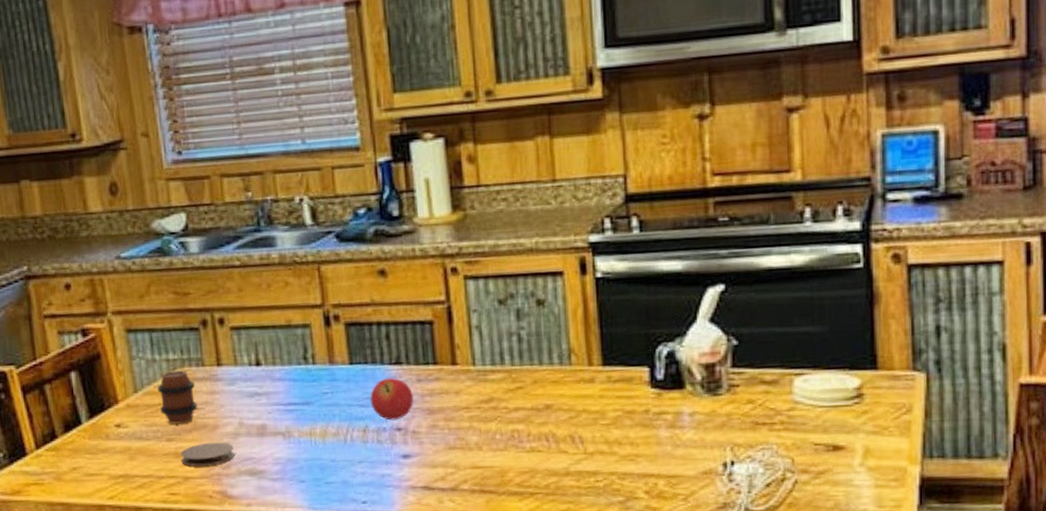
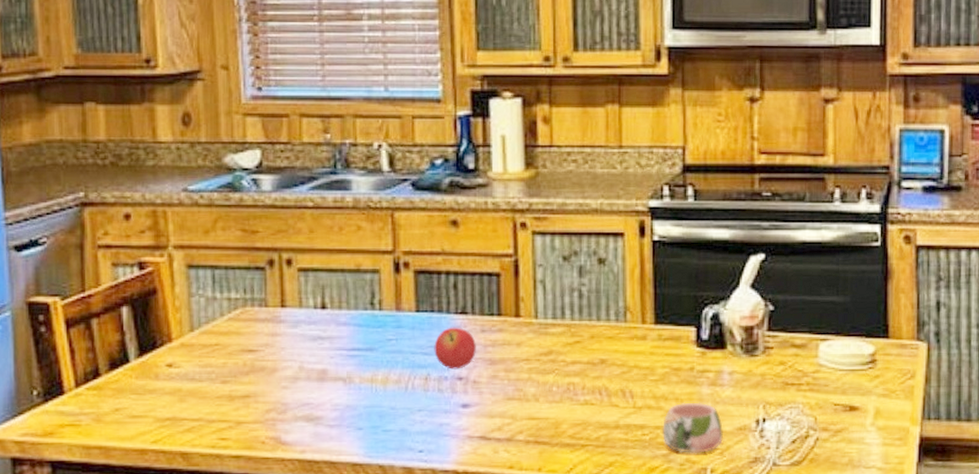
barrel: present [156,369,198,425] -> none [215,309,257,367]
coaster: present [180,442,235,466] -> none [235,386,293,410]
mug: none [617,446,687,500] -> present [662,402,724,453]

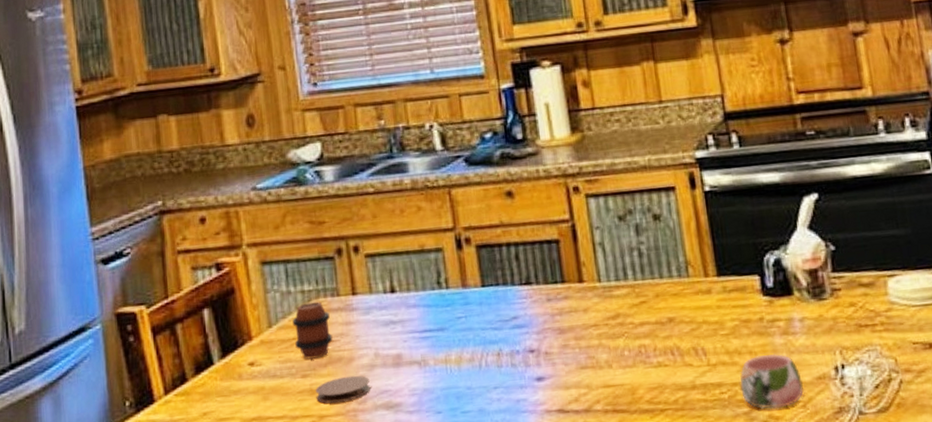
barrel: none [215,309,257,367] -> present [291,301,333,360]
coaster: none [235,386,293,410] -> present [315,375,371,403]
fruit: present [434,327,476,370] -> none [502,298,545,343]

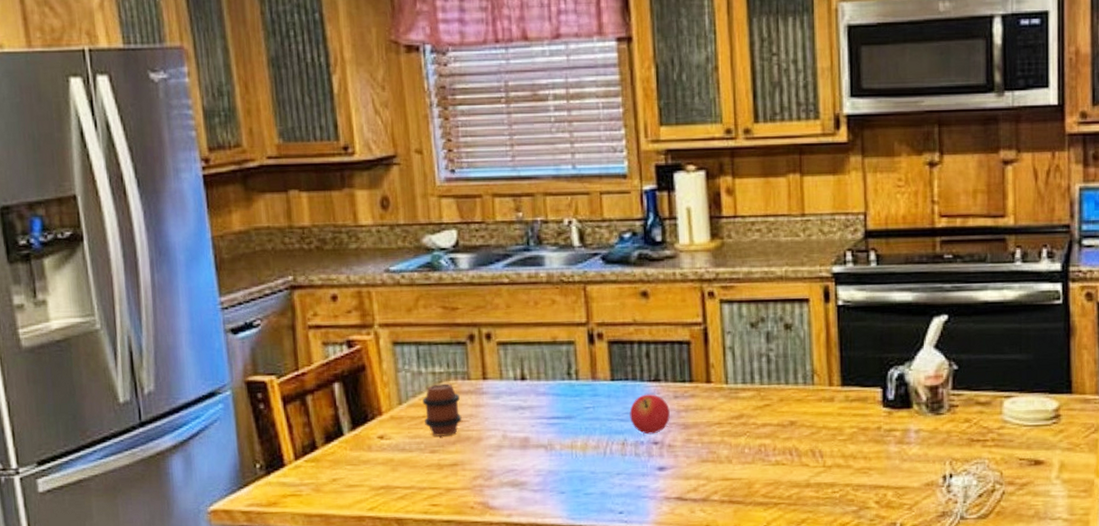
coaster: present [315,375,371,403] -> none [443,454,498,478]
fruit: none [502,298,545,343] -> present [629,394,670,435]
mug: present [739,353,804,410] -> none [852,460,912,509]

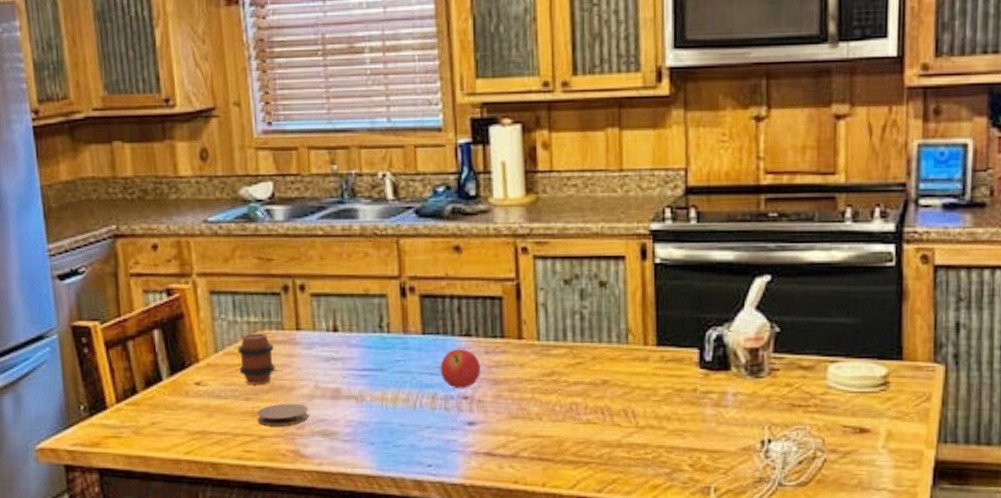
coaster: none [443,454,498,478] -> present [257,403,310,425]

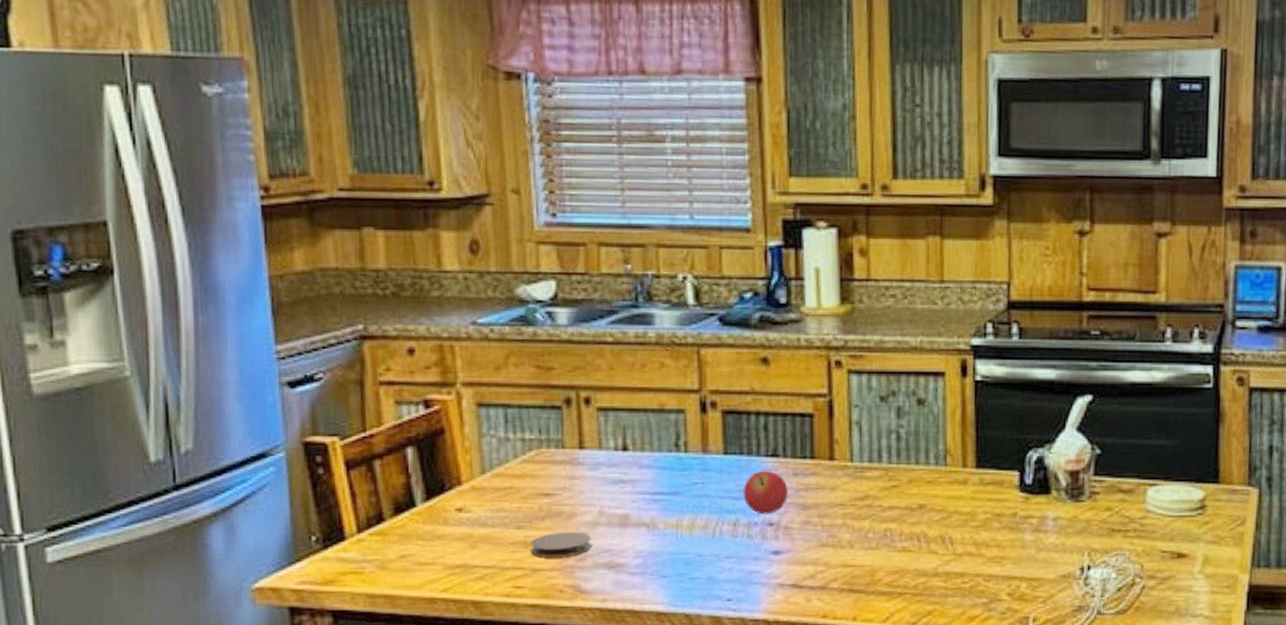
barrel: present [237,332,275,386] -> none [508,451,554,512]

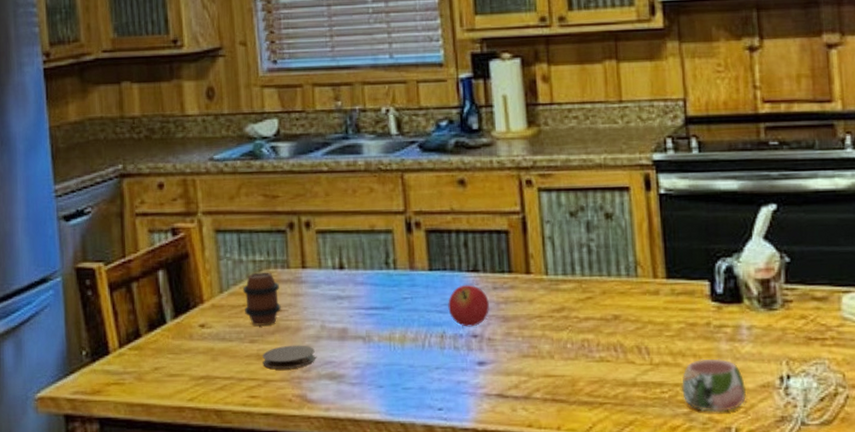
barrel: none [508,451,554,512] -> present [242,271,281,327]
mug: none [983,549,1047,602] -> present [681,358,747,412]

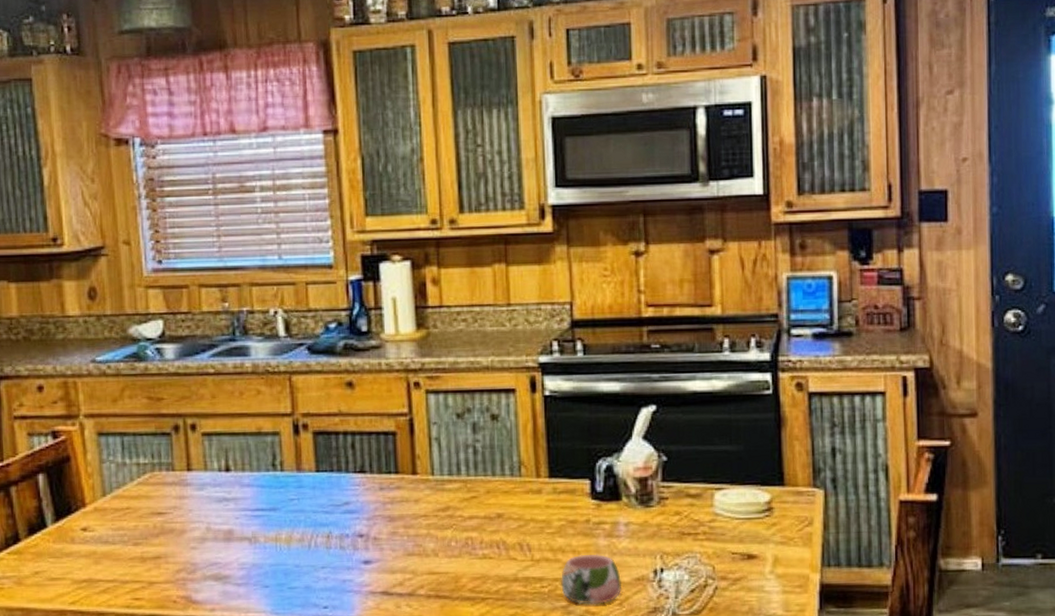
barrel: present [242,271,281,327] -> none [125,474,166,530]
coaster: present [262,345,316,369] -> none [146,547,201,571]
fruit: present [448,284,489,327] -> none [334,485,375,527]

